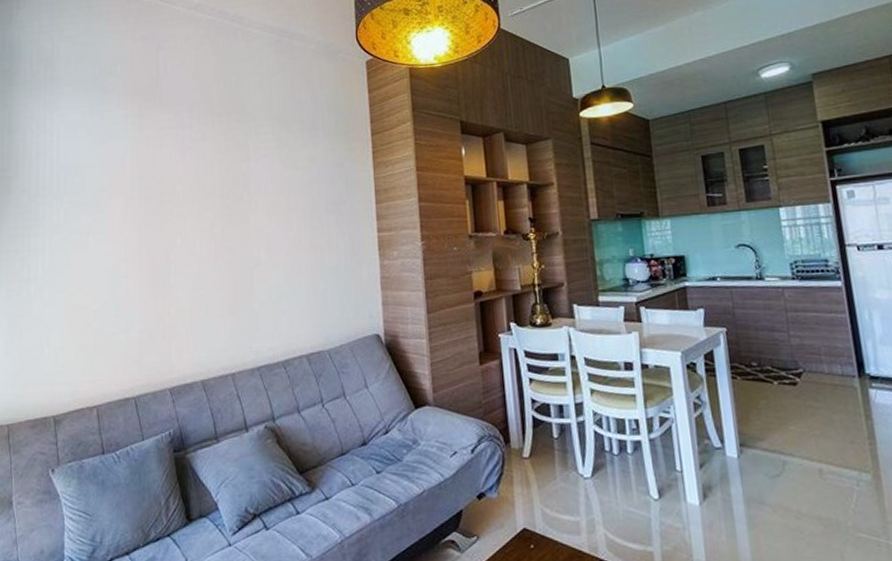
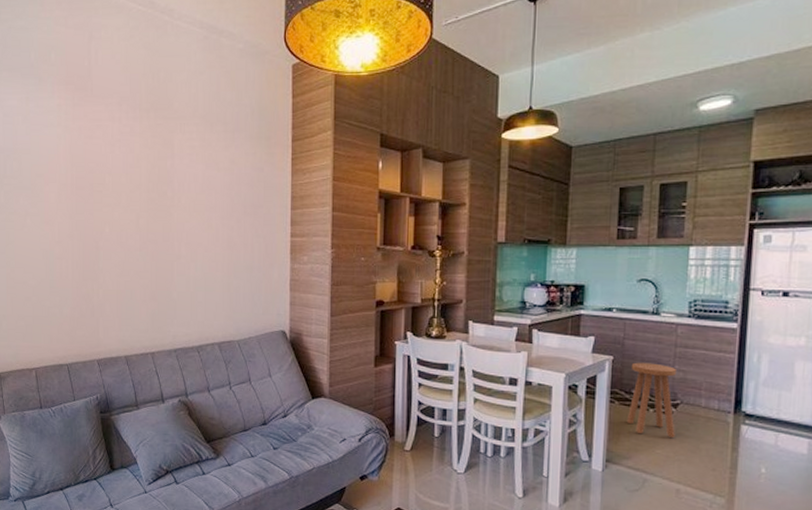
stool: none [747,331,805,411] -> present [626,362,676,438]

